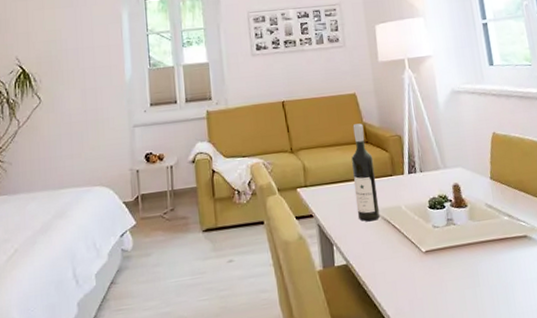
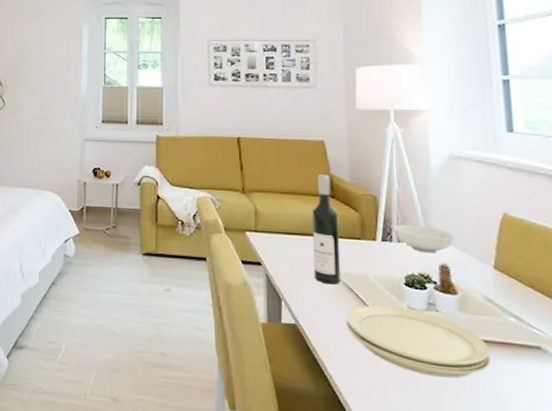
plate: none [387,227,495,281] -> present [346,305,490,378]
bowl: none [416,154,461,177] -> present [393,224,454,253]

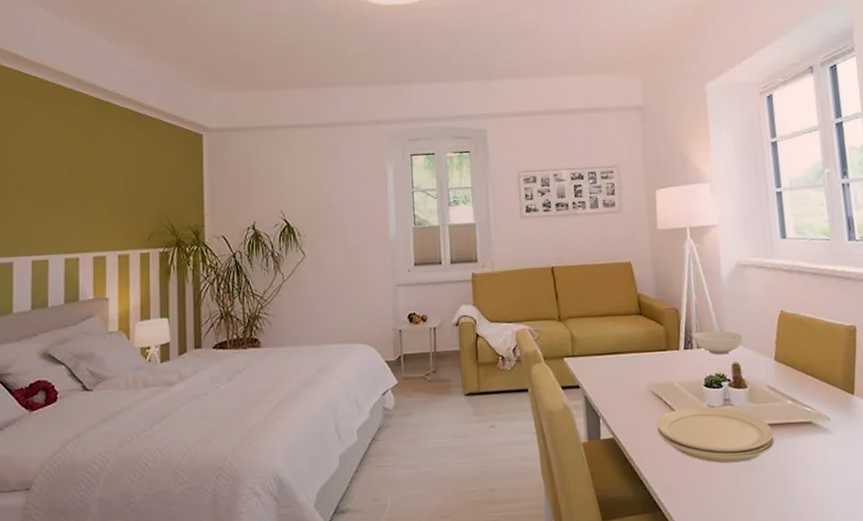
bottle: present [311,174,342,285] -> none [622,294,652,396]

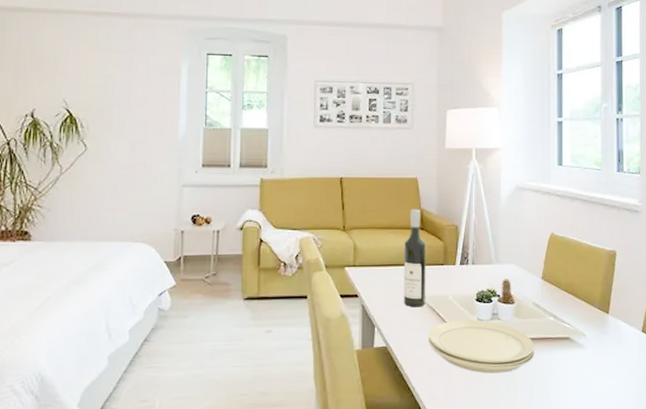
bottle: none [622,294,652,396] -> present [403,209,427,308]
bowl: present [693,330,743,355] -> none [469,248,515,272]

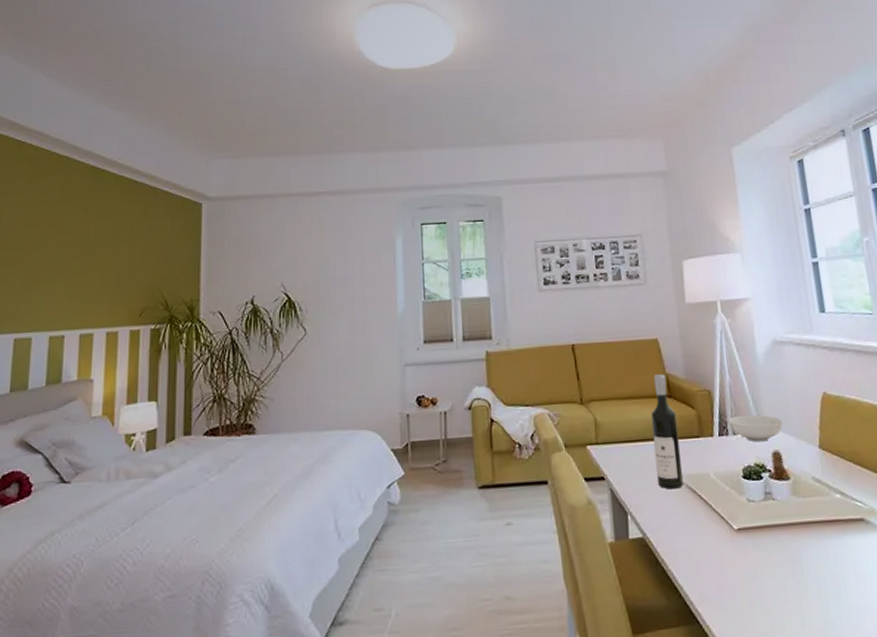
plate: present [428,320,534,374] -> none [691,501,823,567]
bowl: none [469,248,515,272] -> present [728,414,783,442]

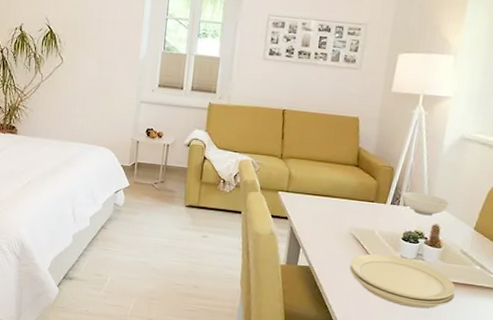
bottle: present [650,374,684,490] -> none [330,146,360,237]
plate: none [691,501,823,567] -> present [349,253,456,309]

